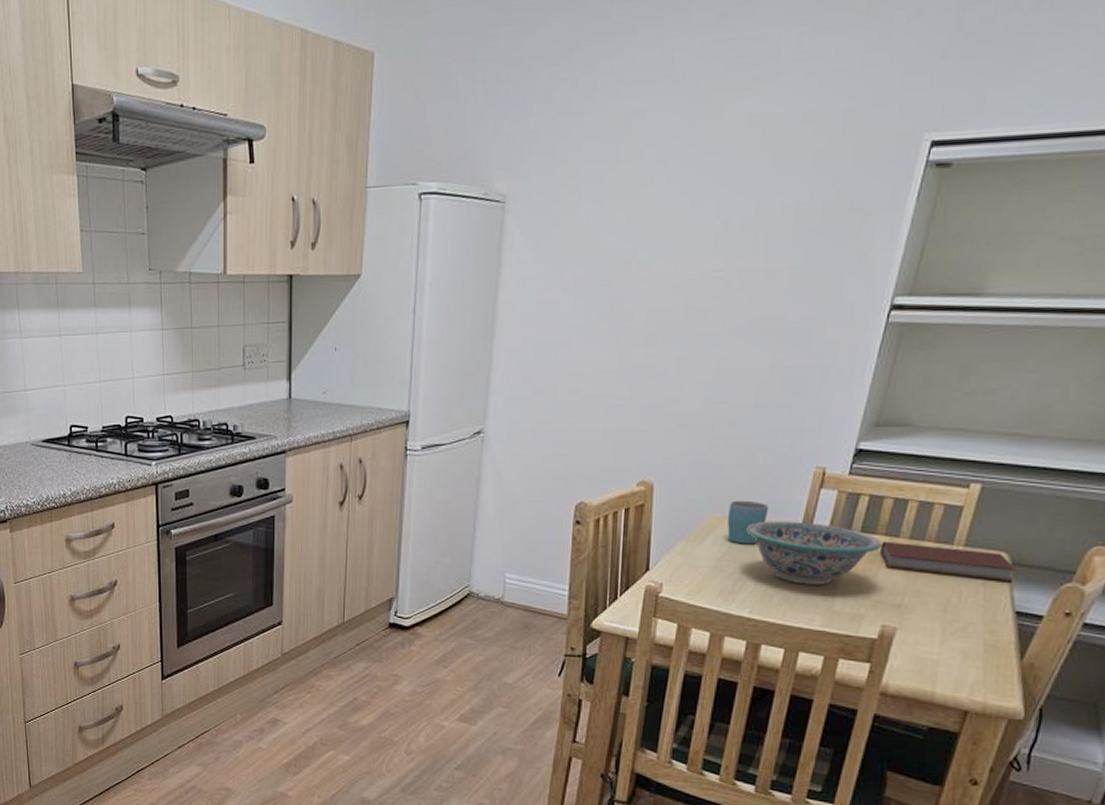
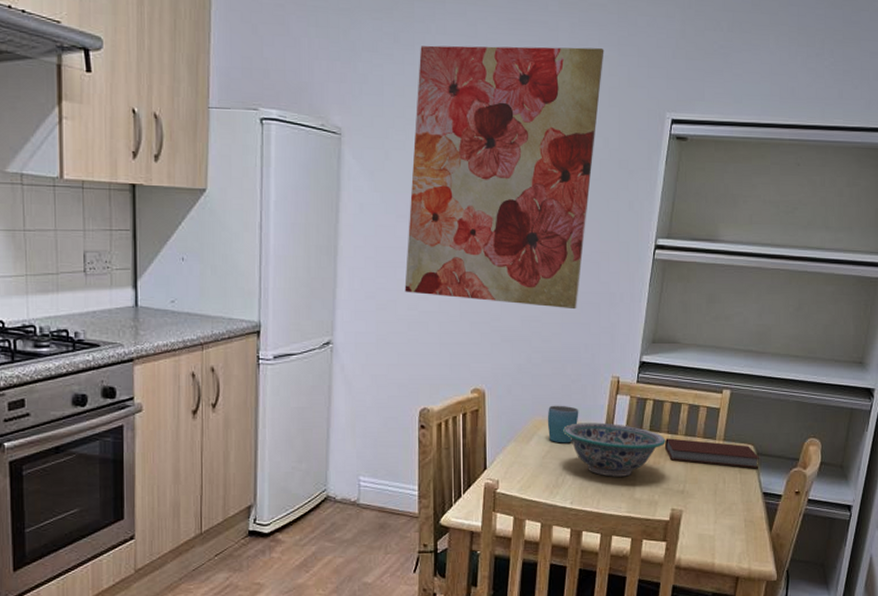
wall art: none [567,60,843,388] -> present [404,45,604,310]

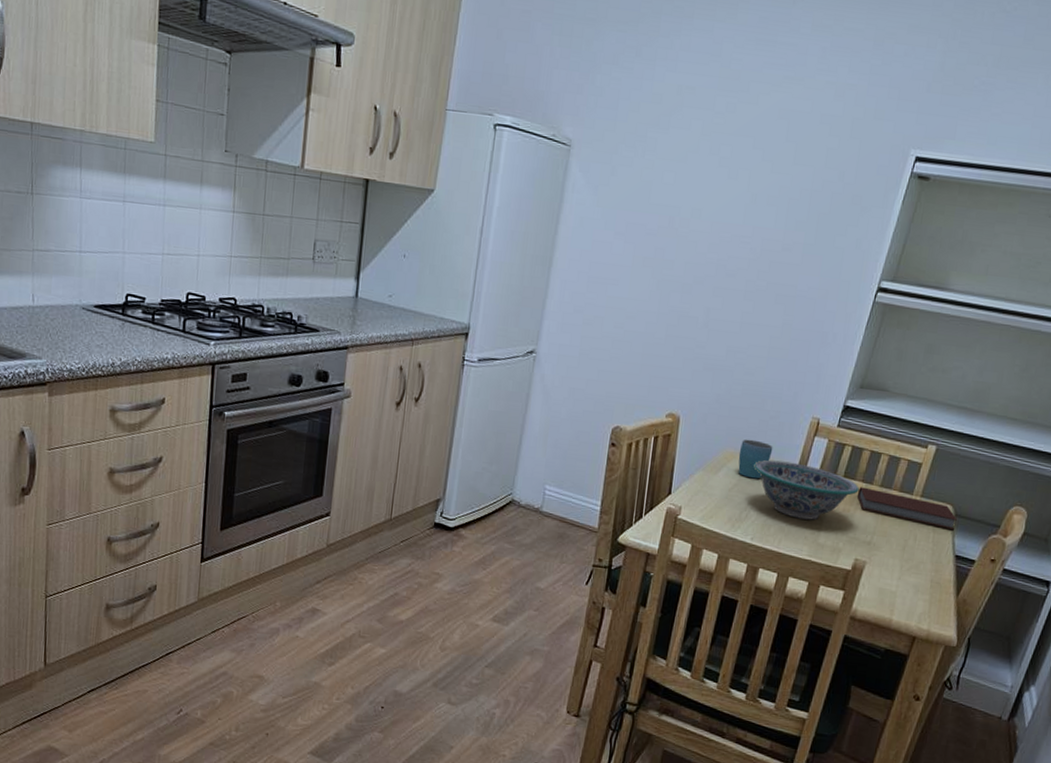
wall art: present [404,45,604,310] -> none [613,61,854,345]

